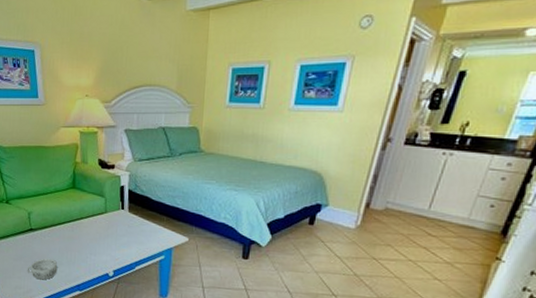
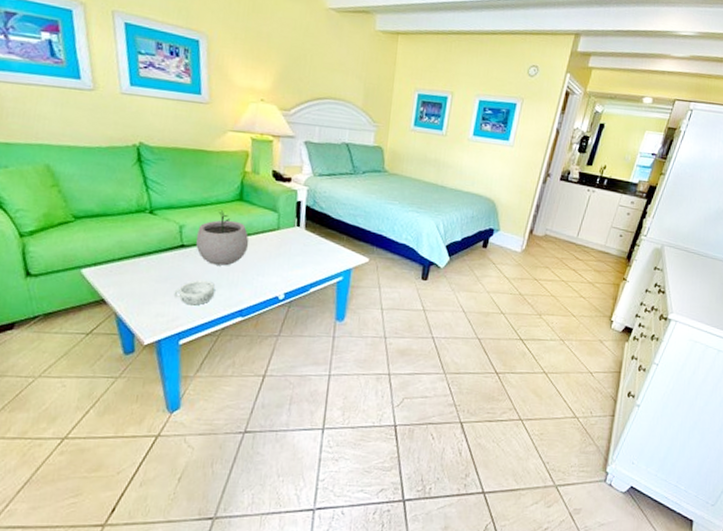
plant pot: none [41,198,82,246] -> present [196,211,249,266]

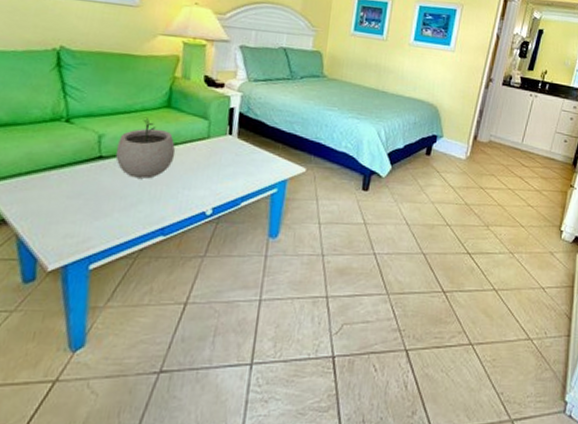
decorative bowl: present [173,280,216,306] -> none [86,195,135,224]

